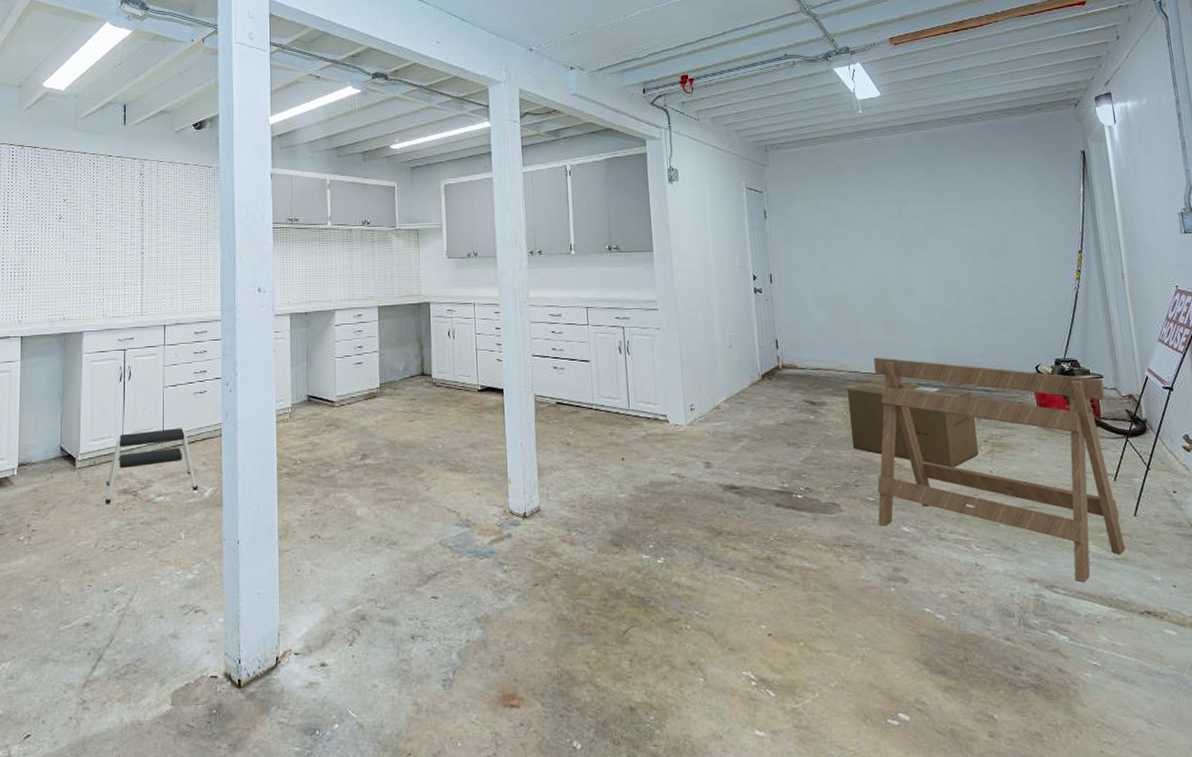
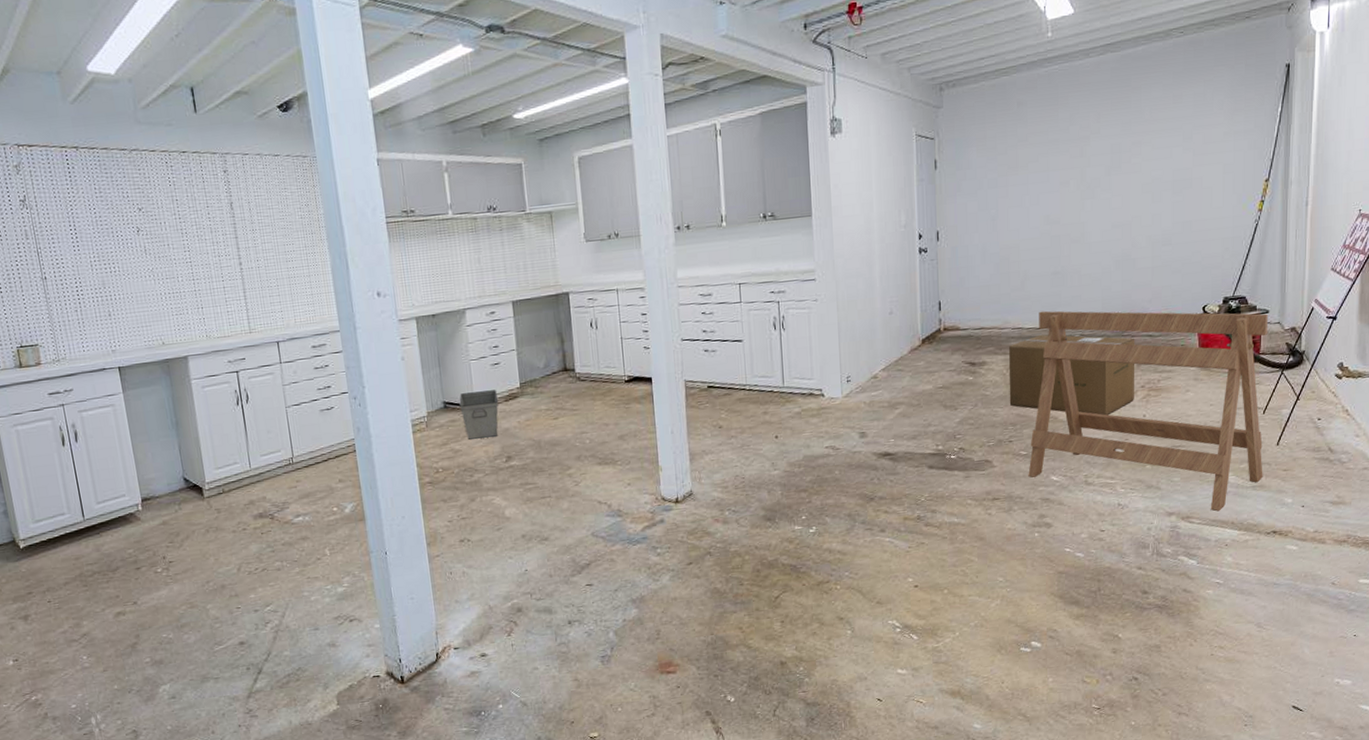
step stool: present [105,428,197,504] -> none [238,447,337,530]
storage bin: none [322,388,359,434] -> present [459,390,499,440]

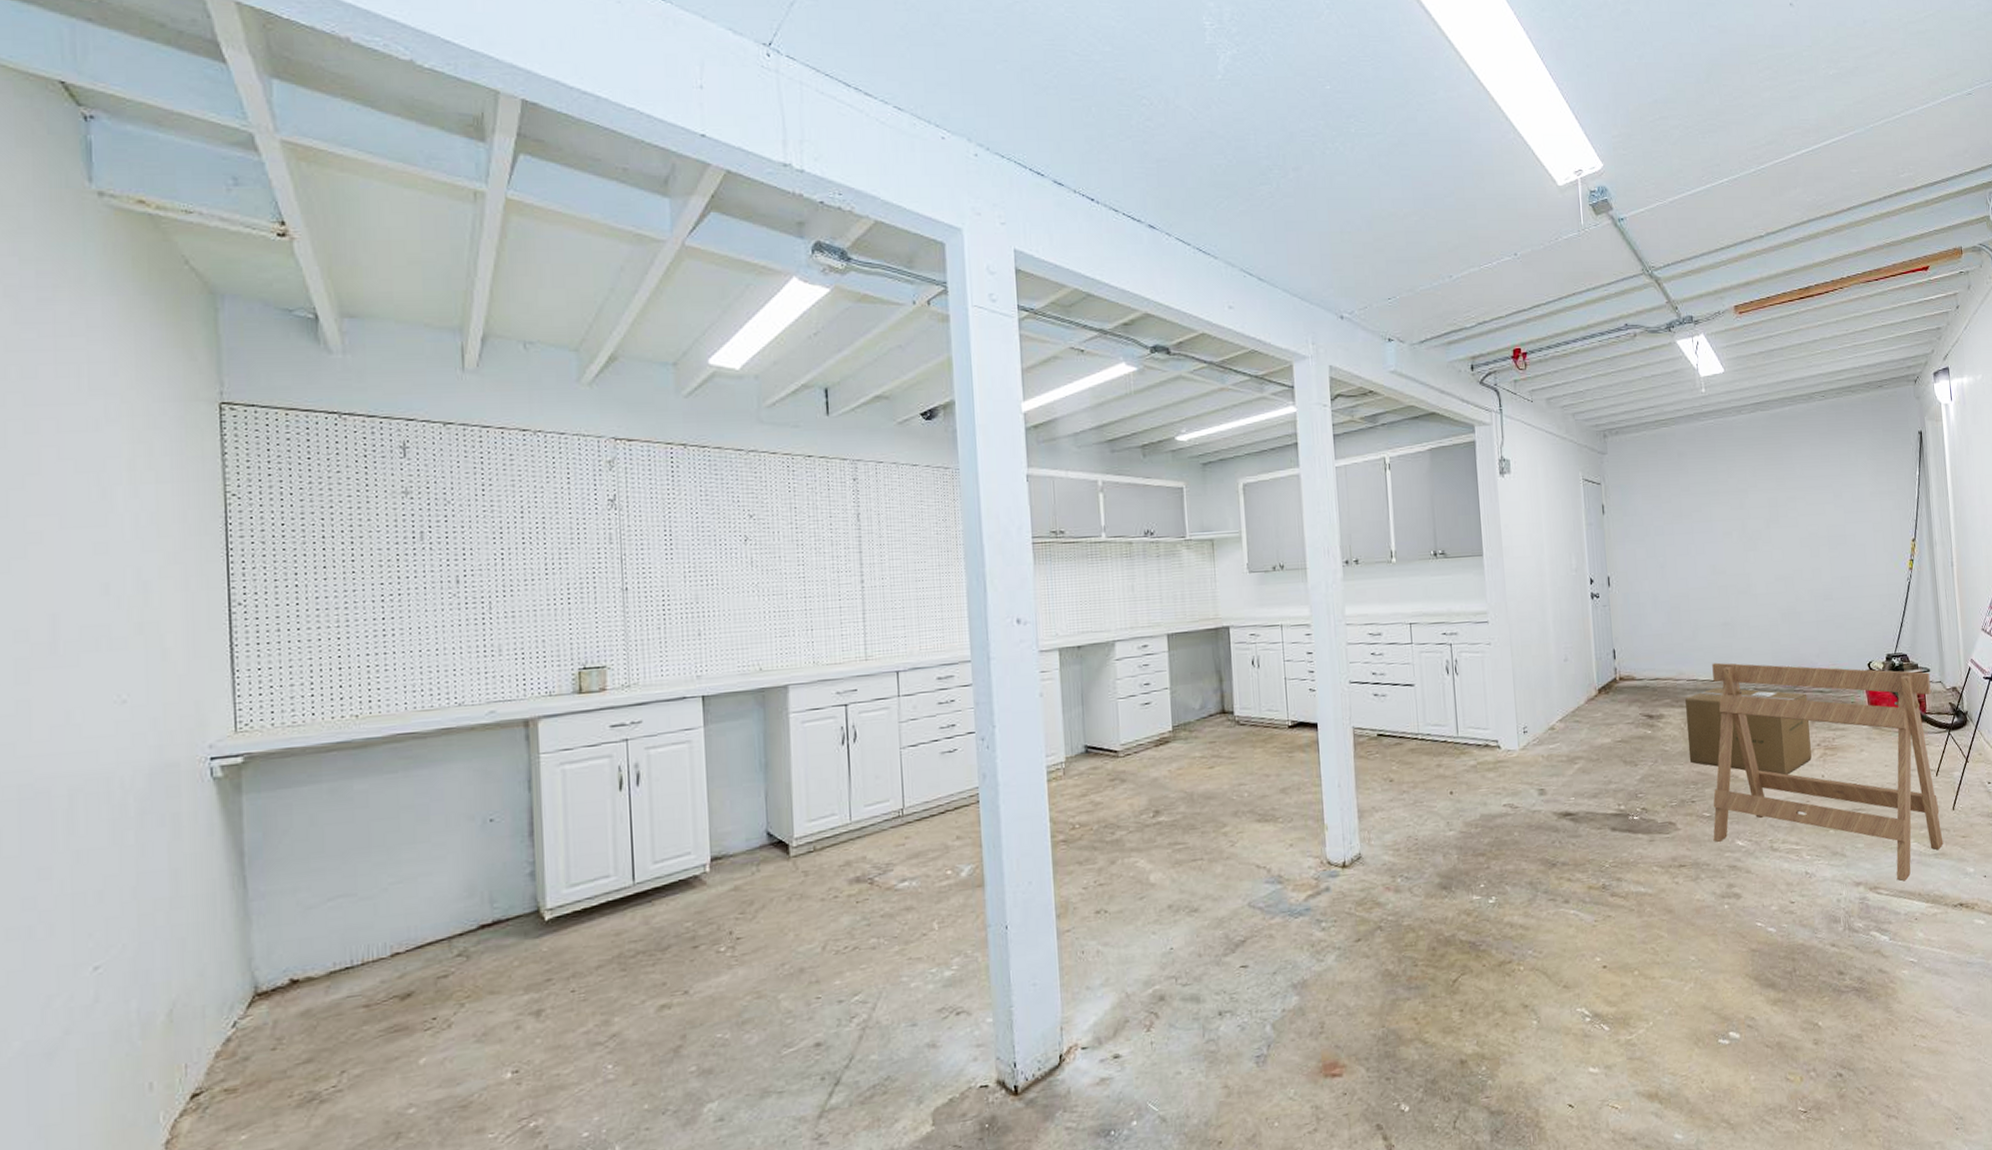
storage bin: present [459,390,499,440] -> none [1103,733,1148,790]

